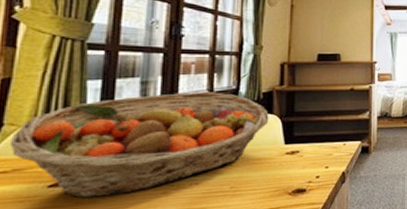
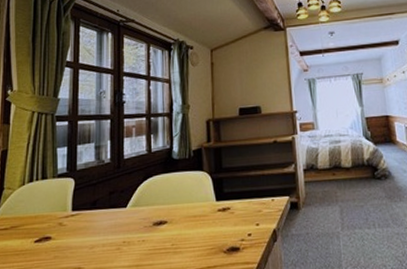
fruit basket: present [10,92,269,199] -> none [9,152,200,253]

